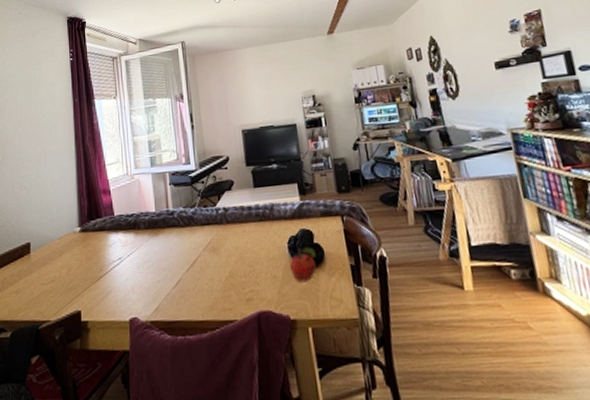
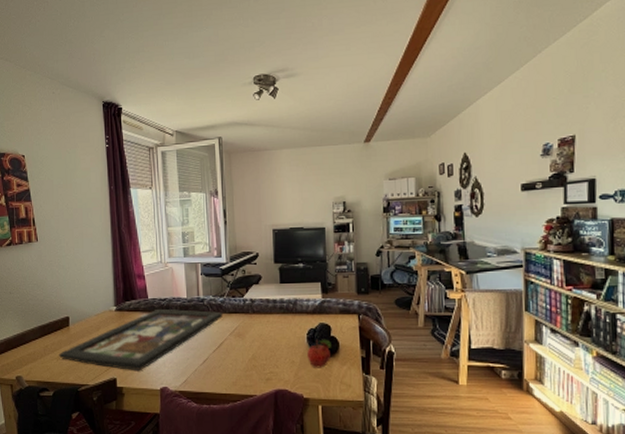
board game: none [17,224,195,300] -> present [58,308,223,370]

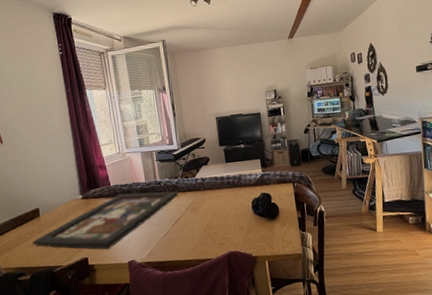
fruit: present [307,339,331,368] -> none [253,205,273,231]

